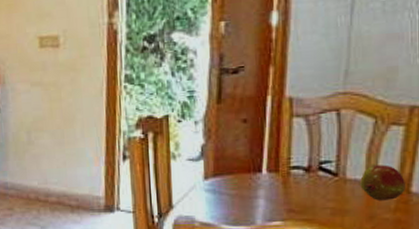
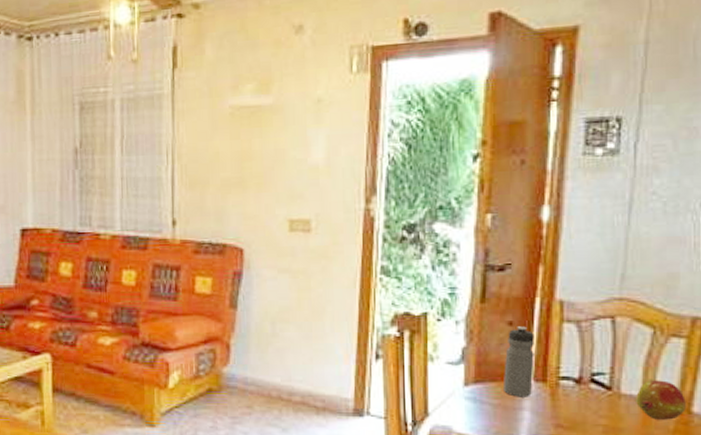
water bottle: none [239,123,268,187] -> present [502,326,535,397]

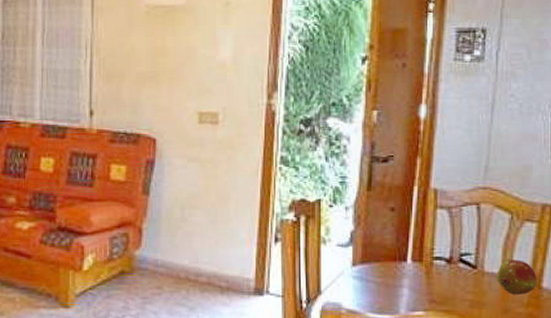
water bottle: present [502,326,535,397] -> none [385,212,413,276]

